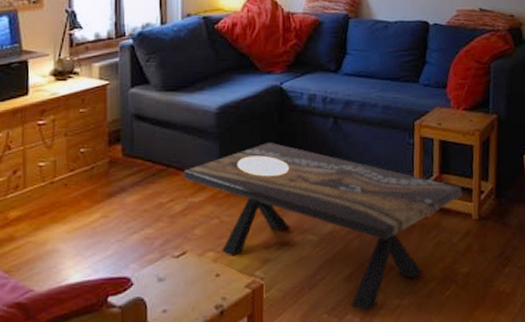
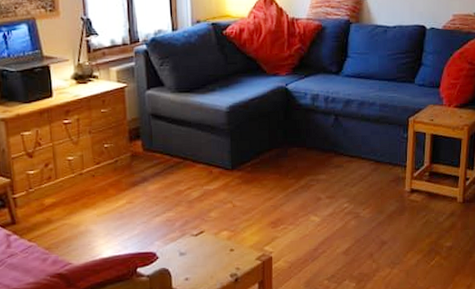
coffee table: present [184,142,462,312] -> none [199,137,449,278]

